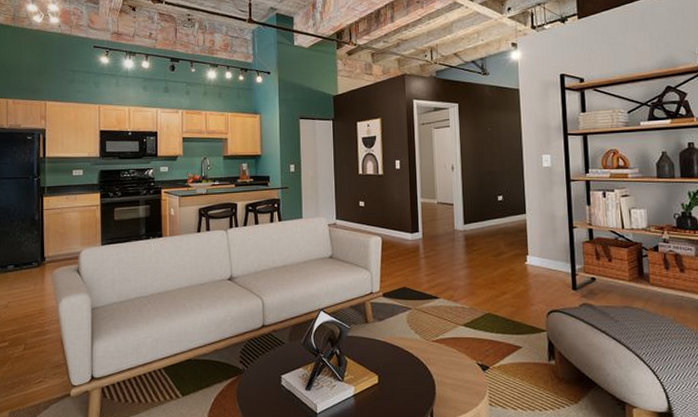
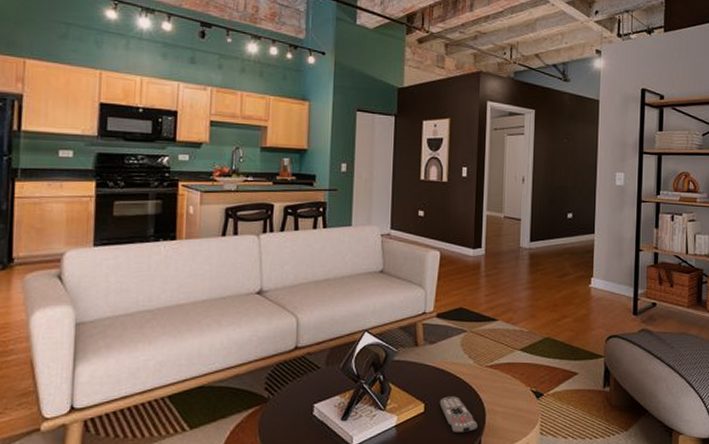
remote control: none [391,369,429,403] -> present [439,396,478,434]

